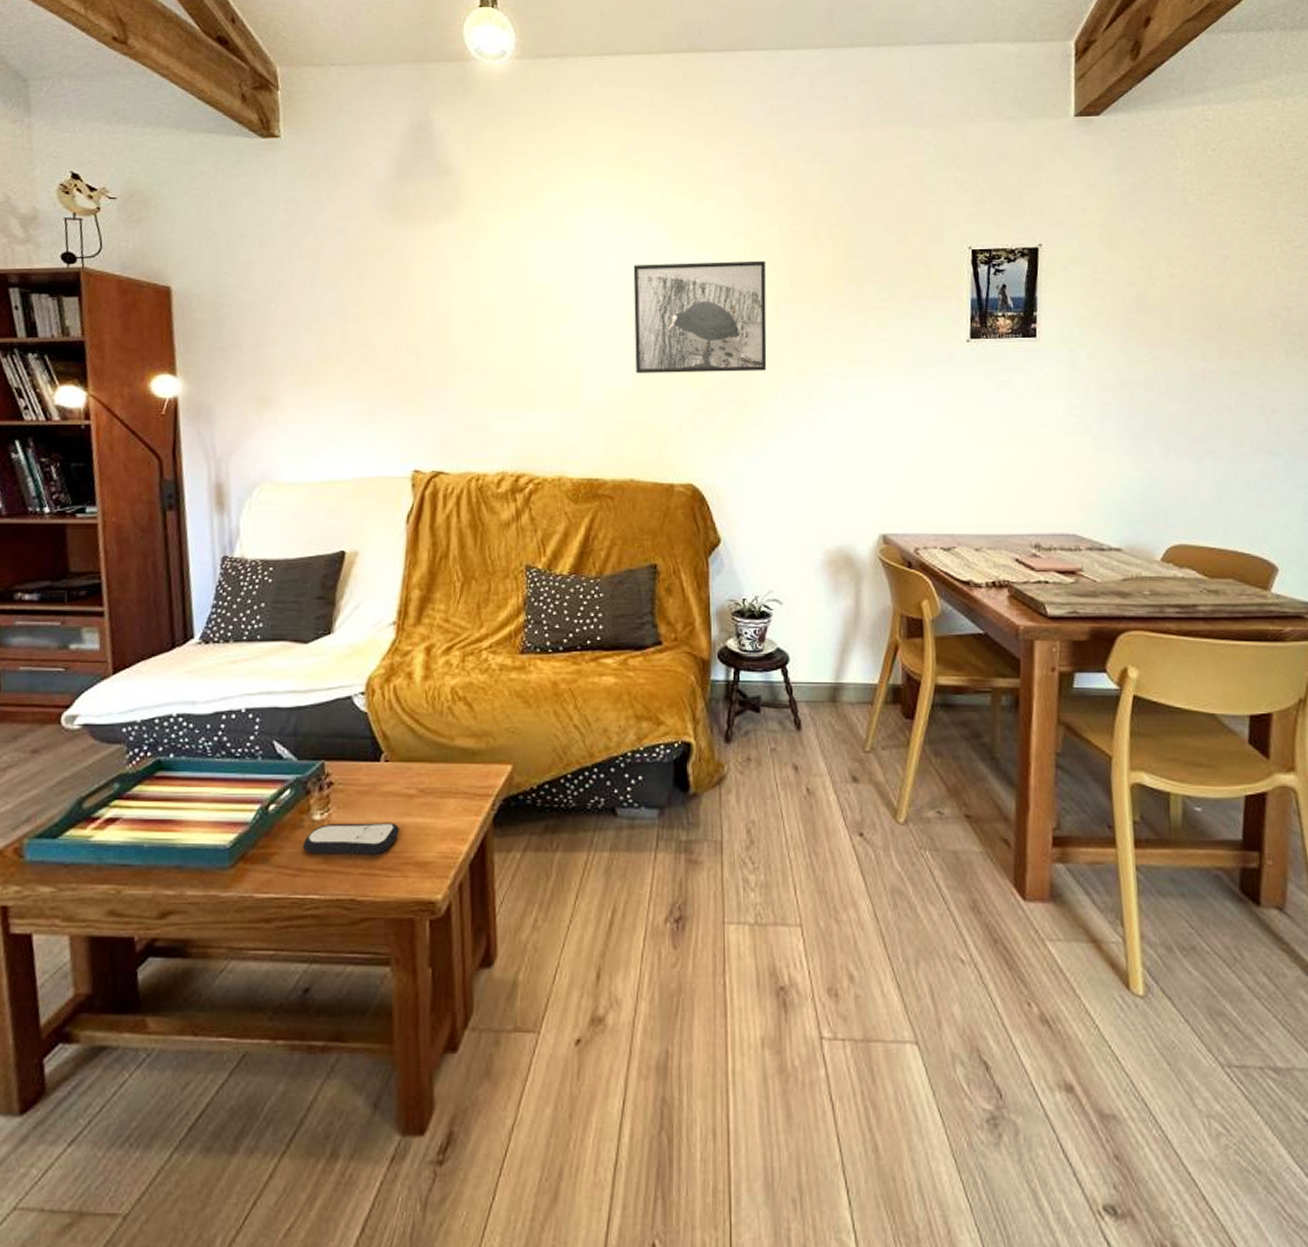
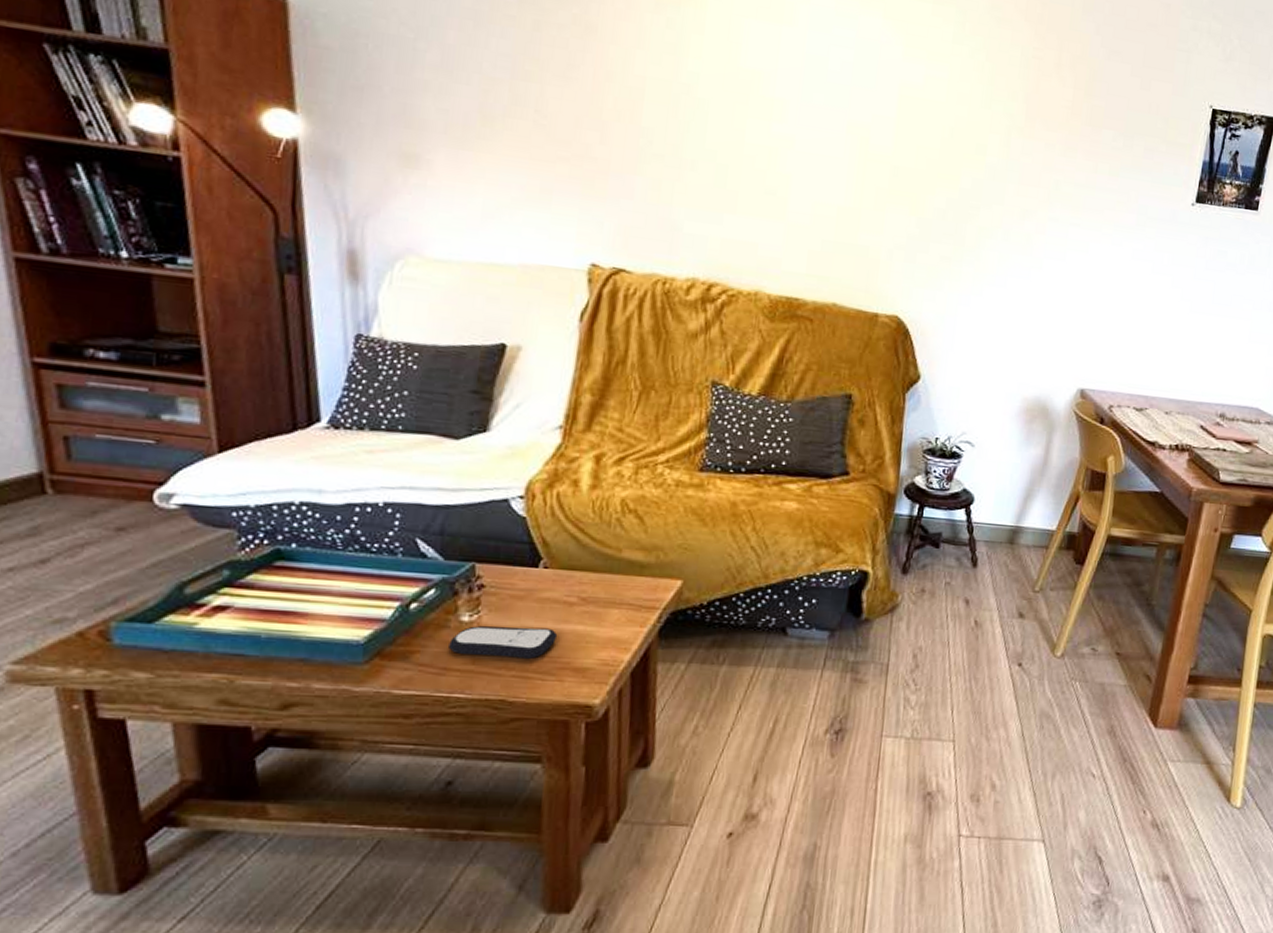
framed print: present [633,261,767,374] -> none [850,66,1003,207]

